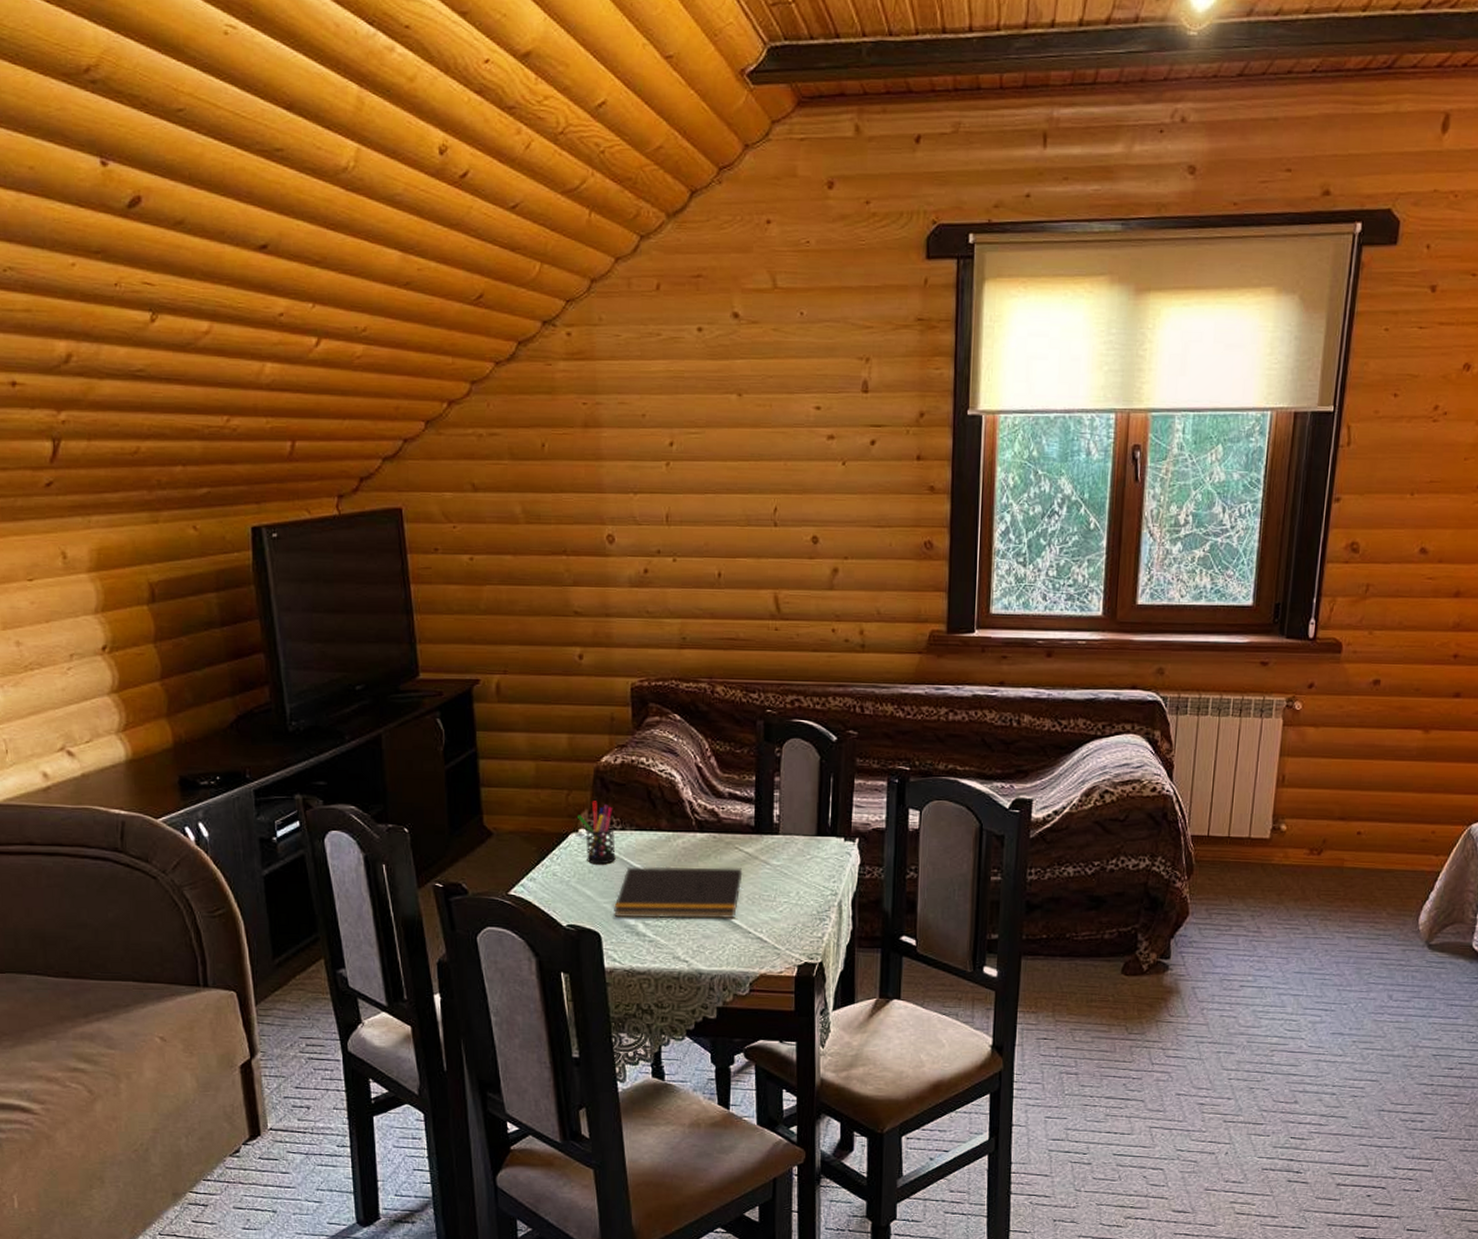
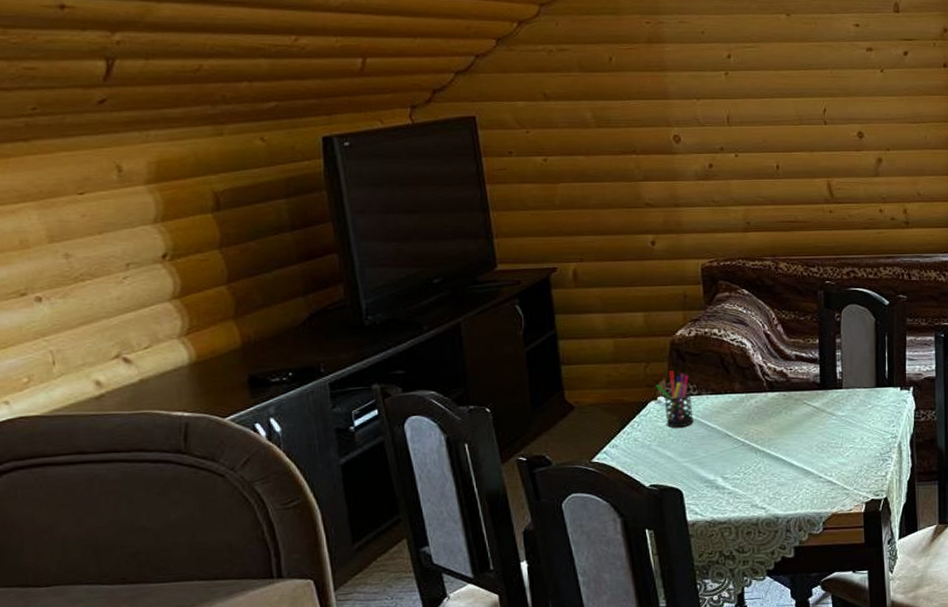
notepad: present [613,866,743,919] -> none [693,421,812,474]

